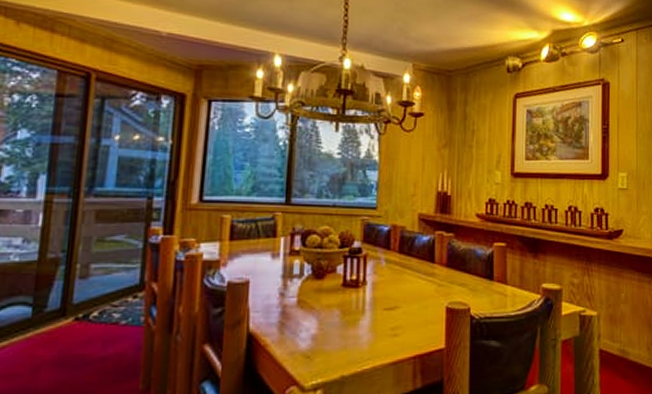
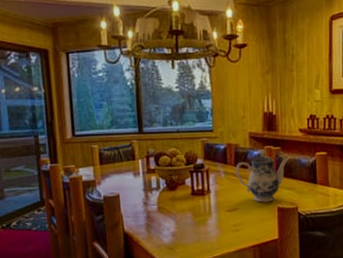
teapot: none [399,235,464,301] -> present [235,149,290,203]

